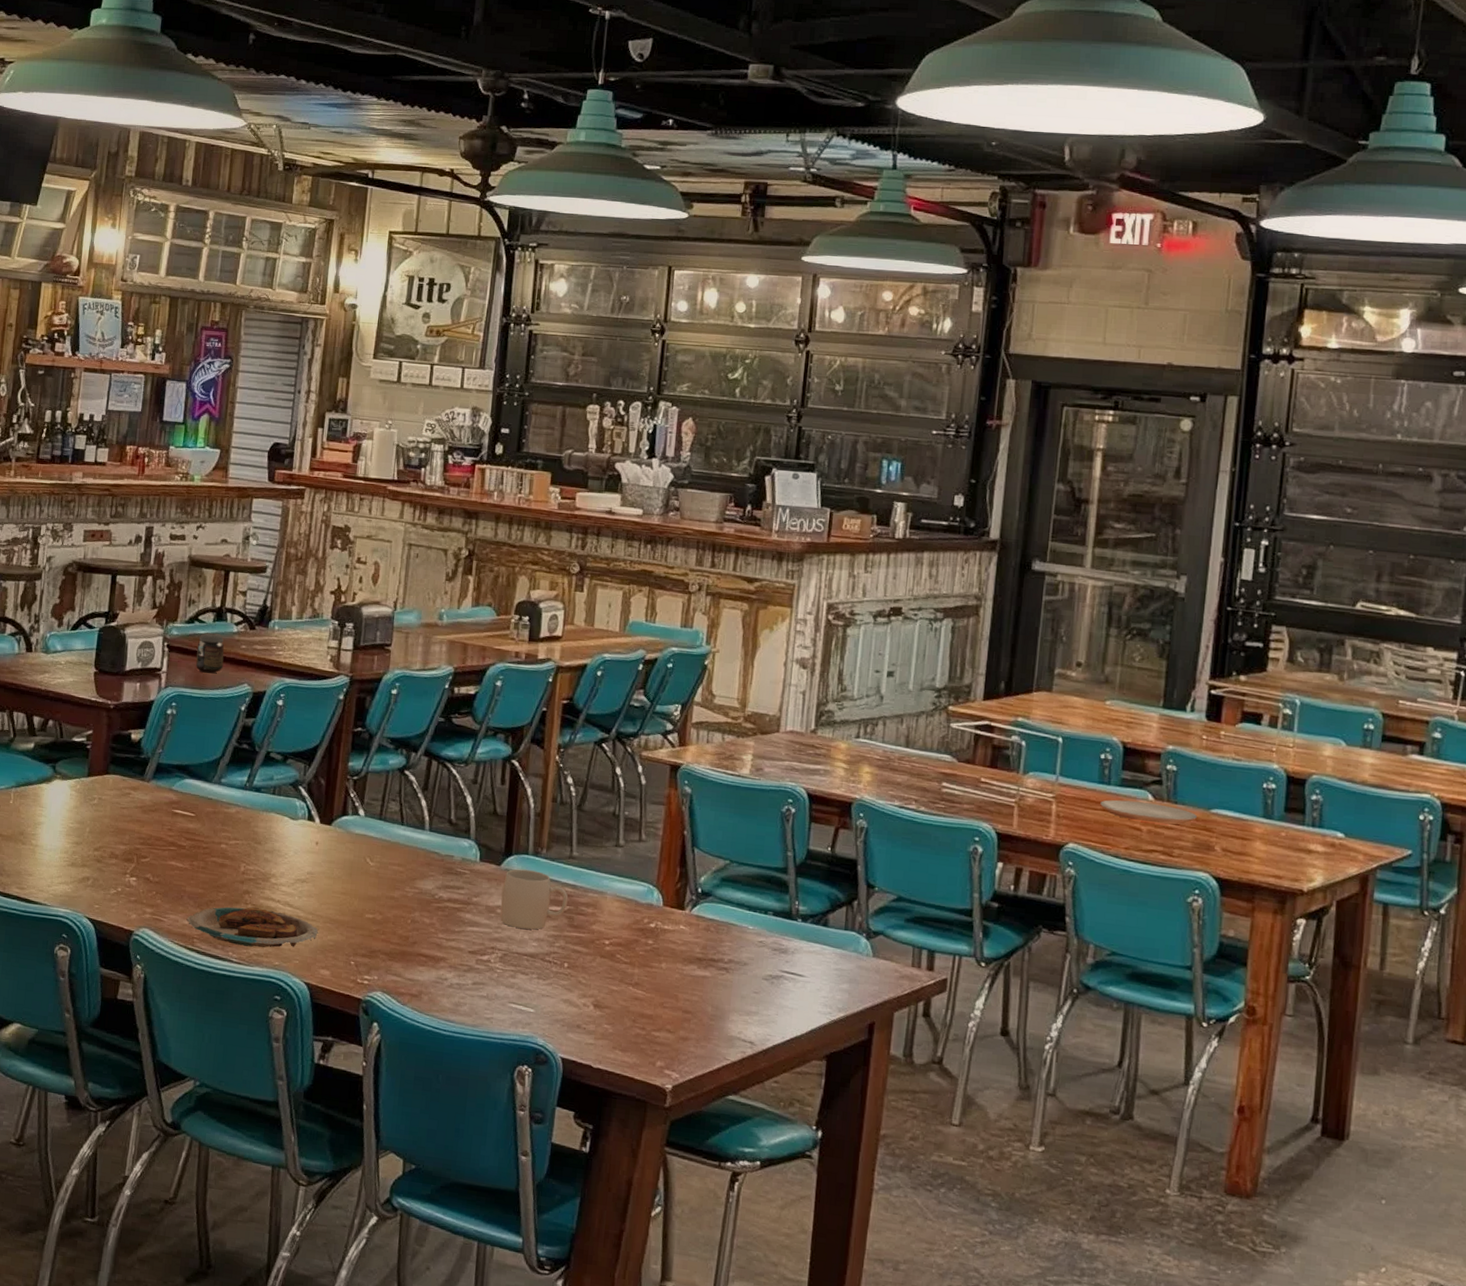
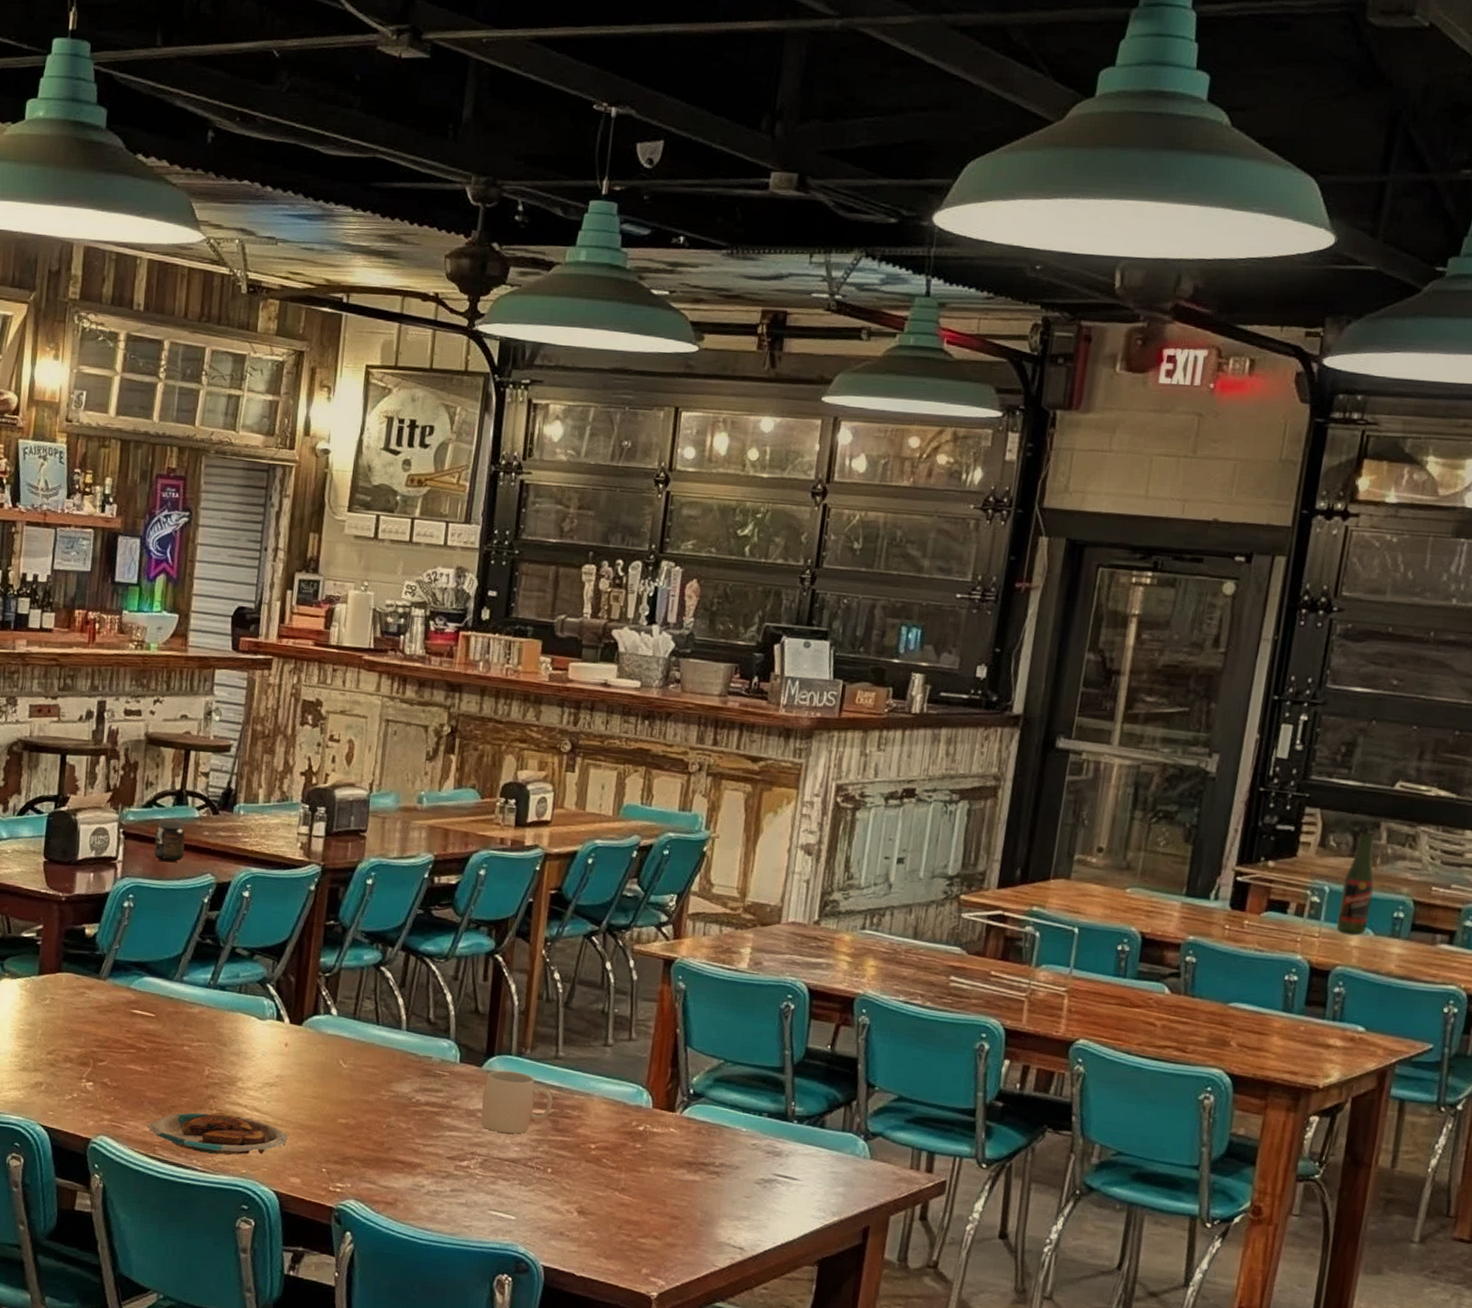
plate: present [1100,800,1198,825] -> none [1114,993,1215,1020]
beer bottle: none [1309,648,1343,746] -> present [1336,831,1375,936]

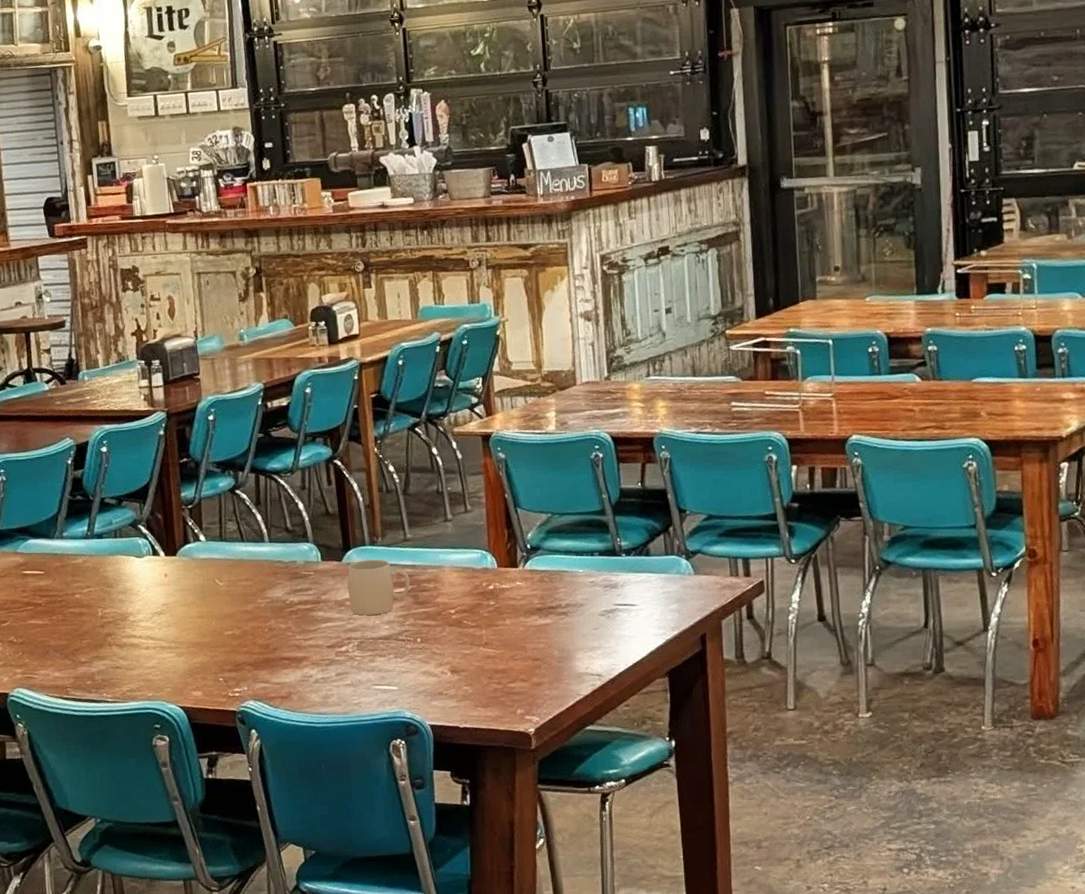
plate: present [147,1112,289,1156] -> none [56,646,185,686]
food container: present [154,817,185,863] -> none [13,394,42,435]
beer bottle: present [1336,831,1375,936] -> none [1047,210,1075,302]

